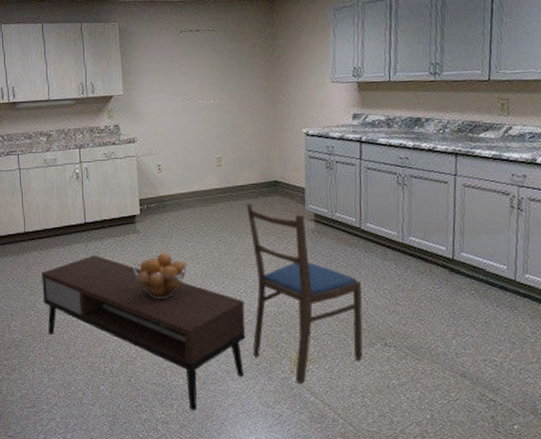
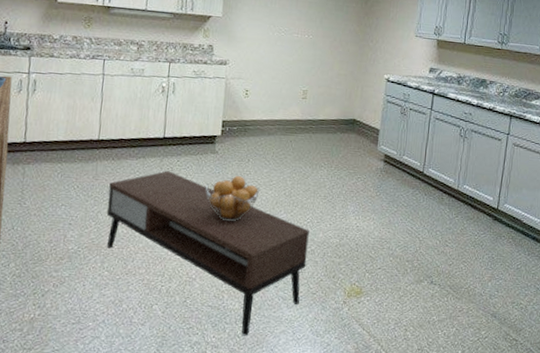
dining chair: present [246,202,363,384] -> none [310,136,418,315]

